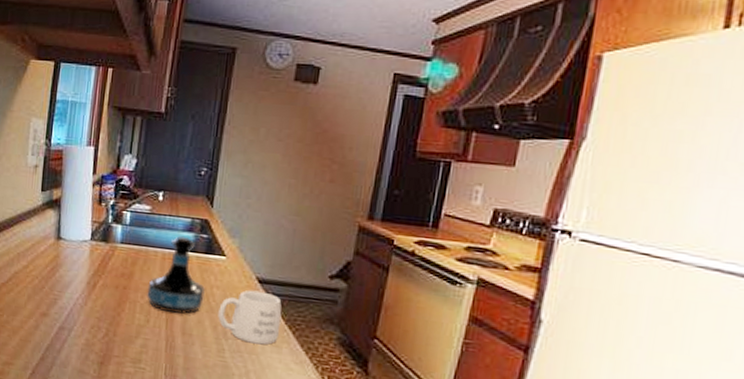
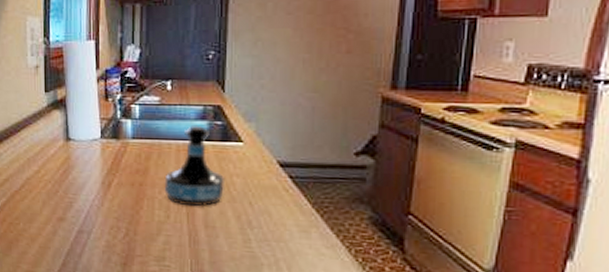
mug: present [218,290,282,345] -> none [240,175,308,231]

